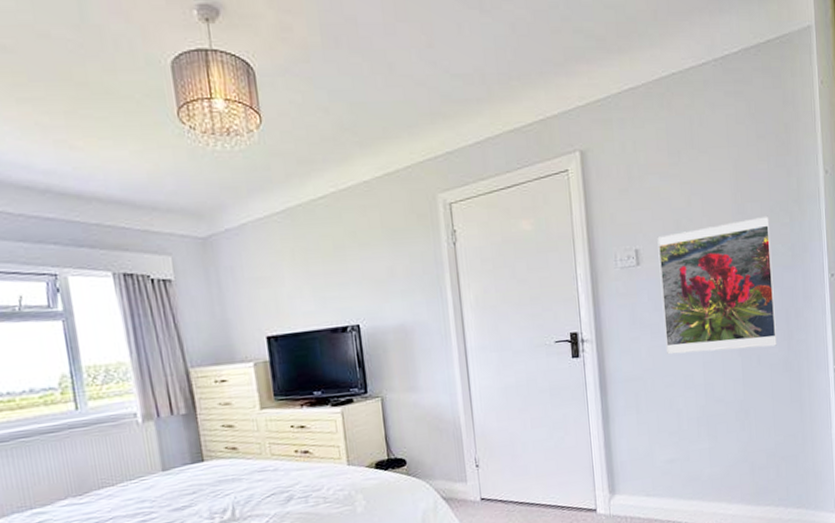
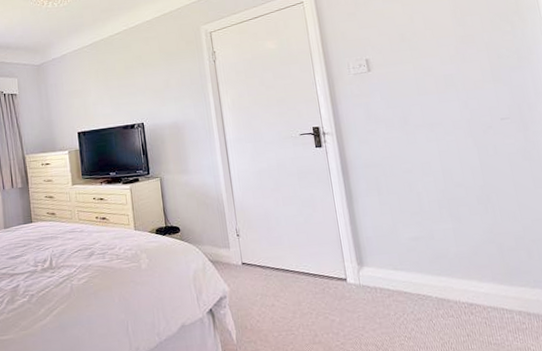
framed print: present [657,215,777,355] -> none [384,26,513,145]

